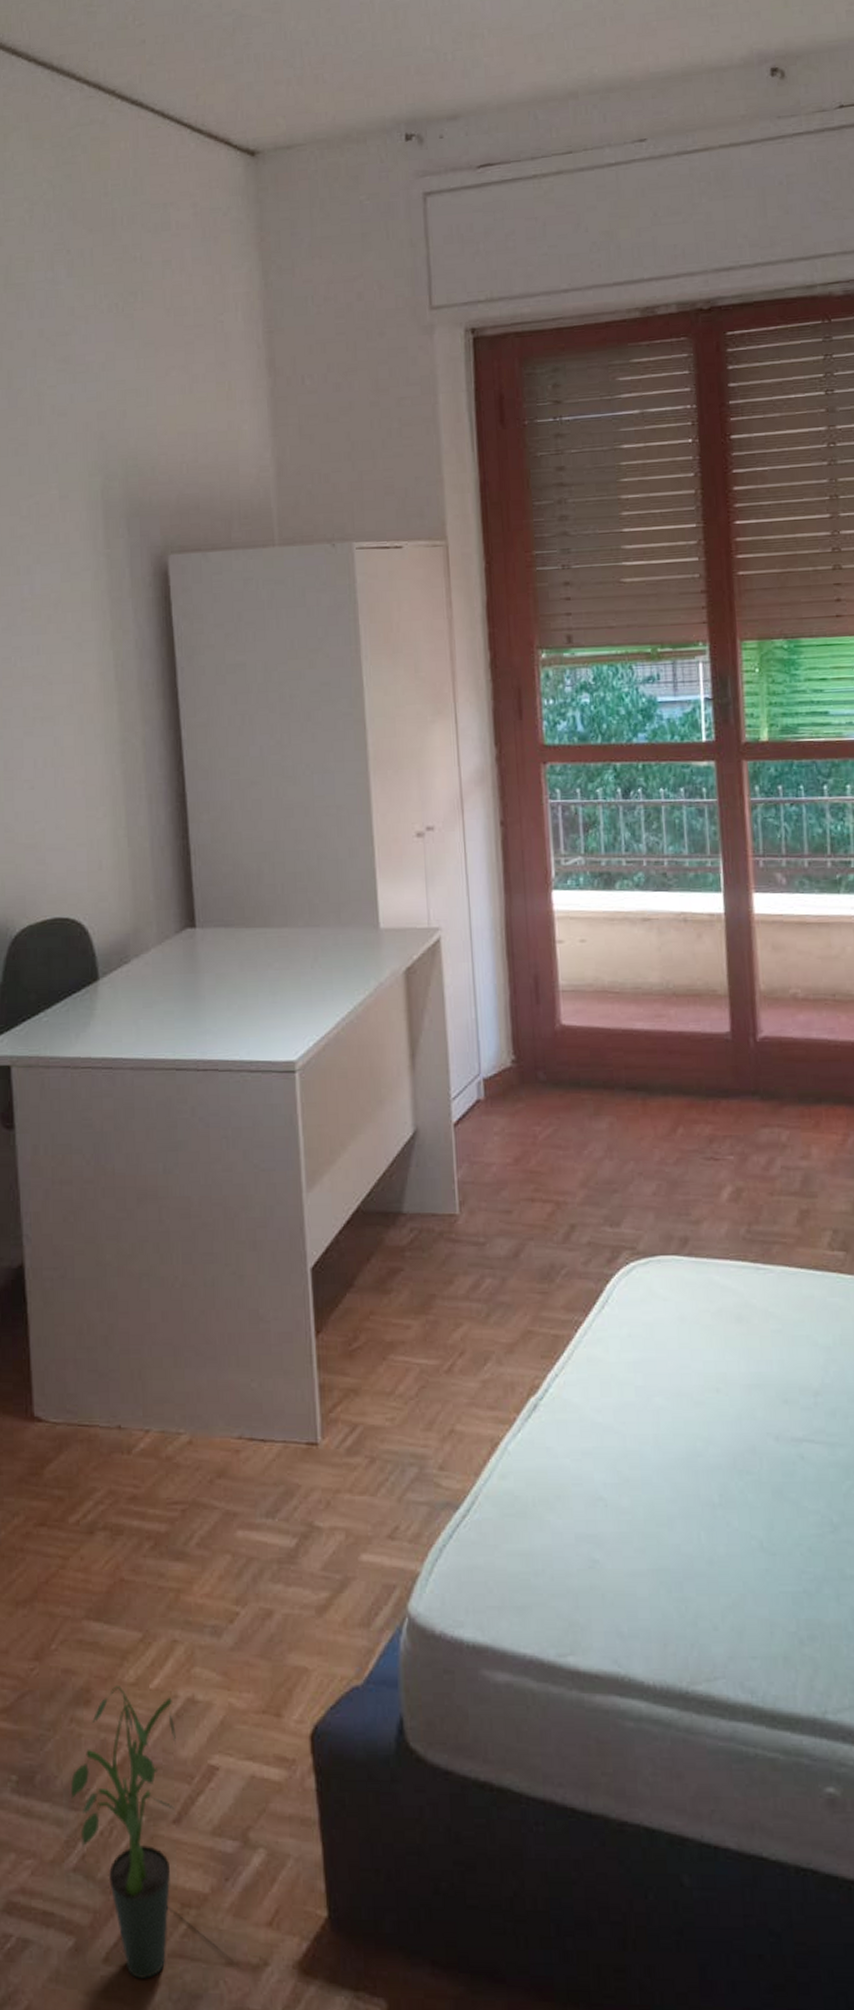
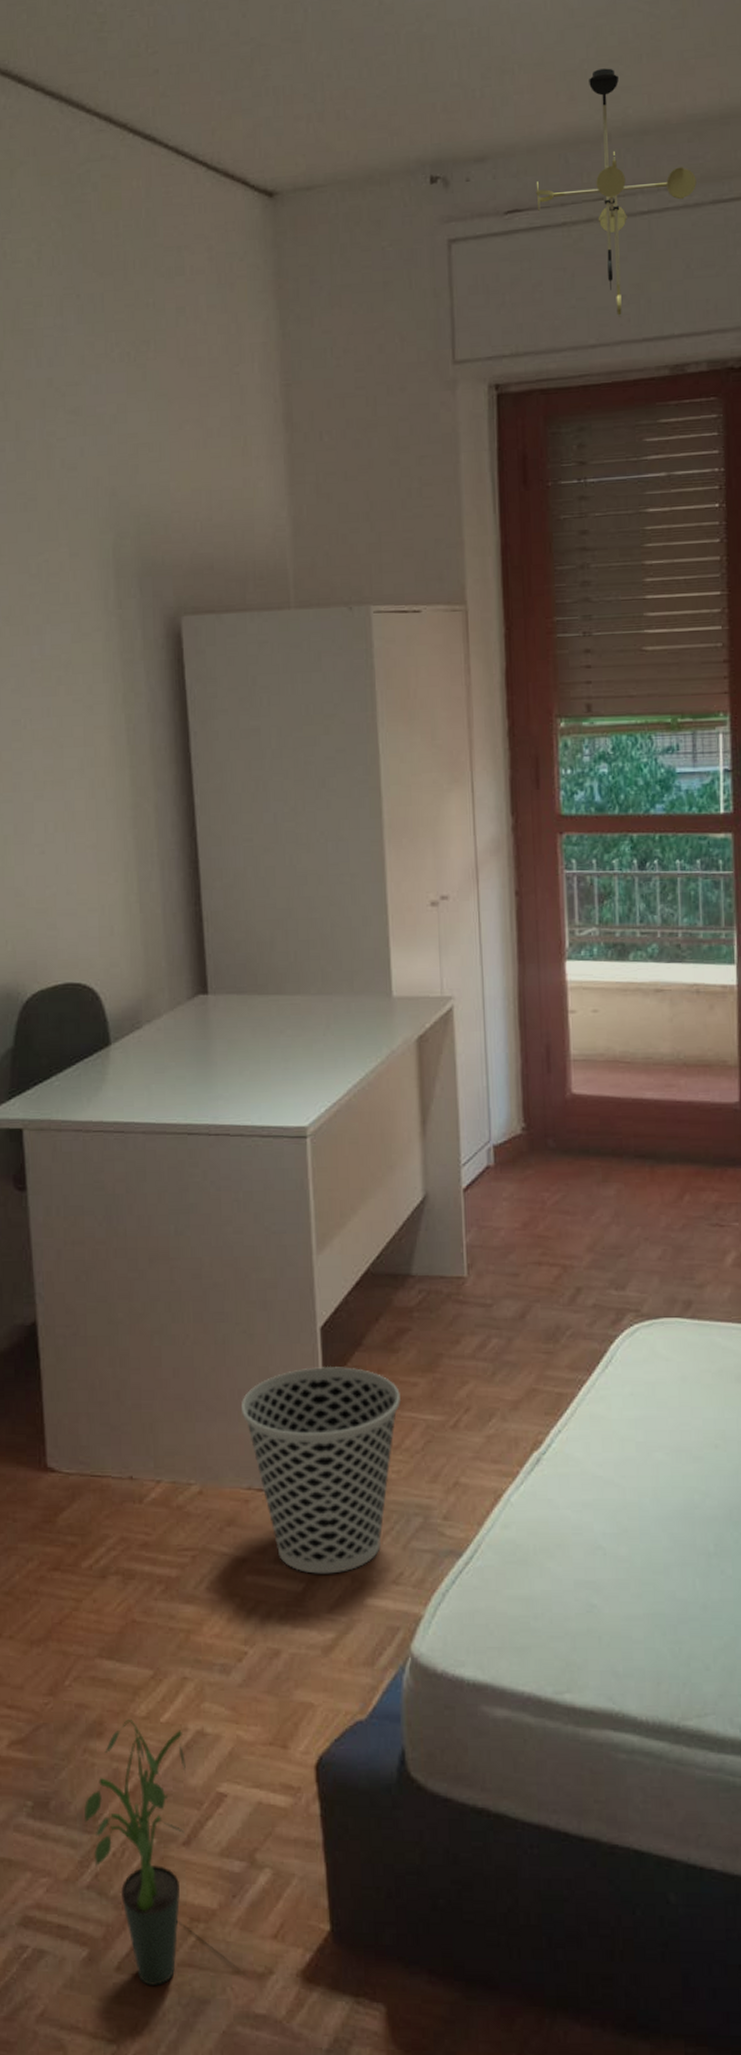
wastebasket: none [230,1308,393,1528] -> present [240,1365,400,1574]
ceiling light fixture: none [507,31,661,263] -> present [536,68,697,317]

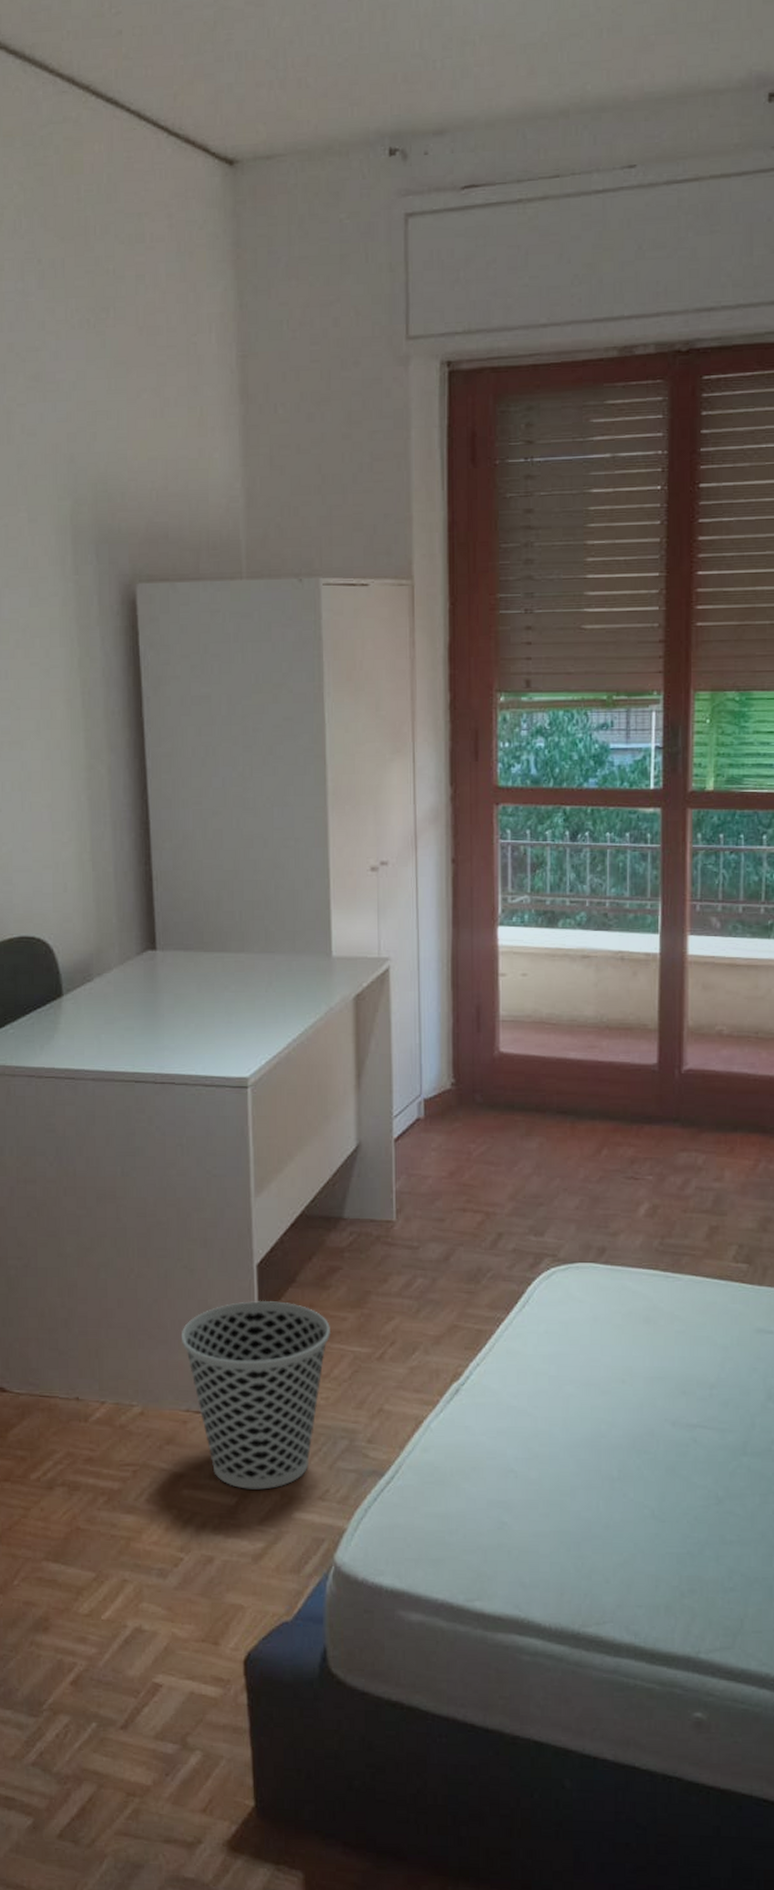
potted plant: present [84,1719,186,1985] -> none [31,1616,124,1851]
ceiling light fixture: present [536,68,697,317] -> none [493,42,651,297]

